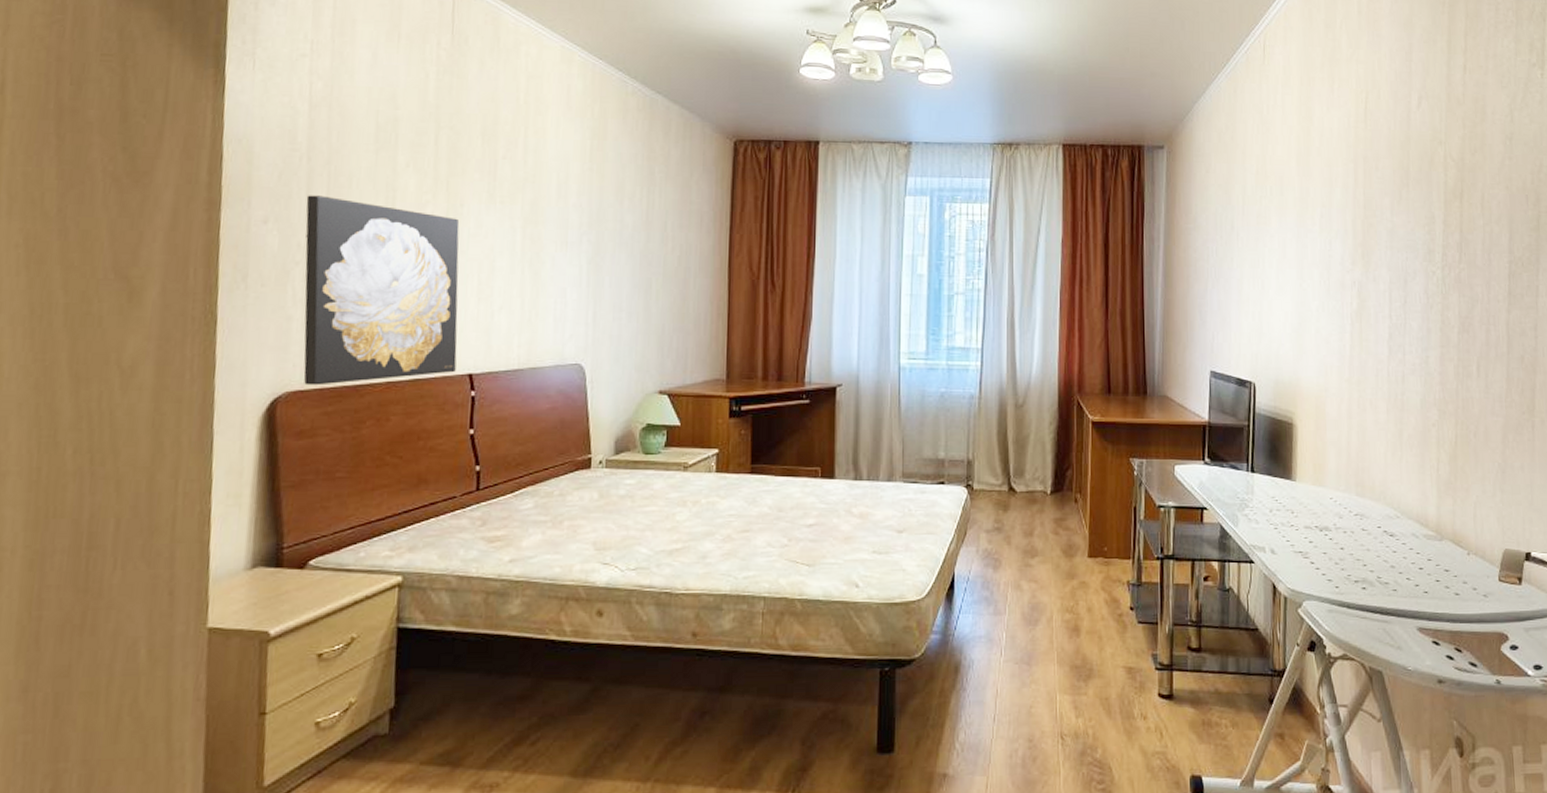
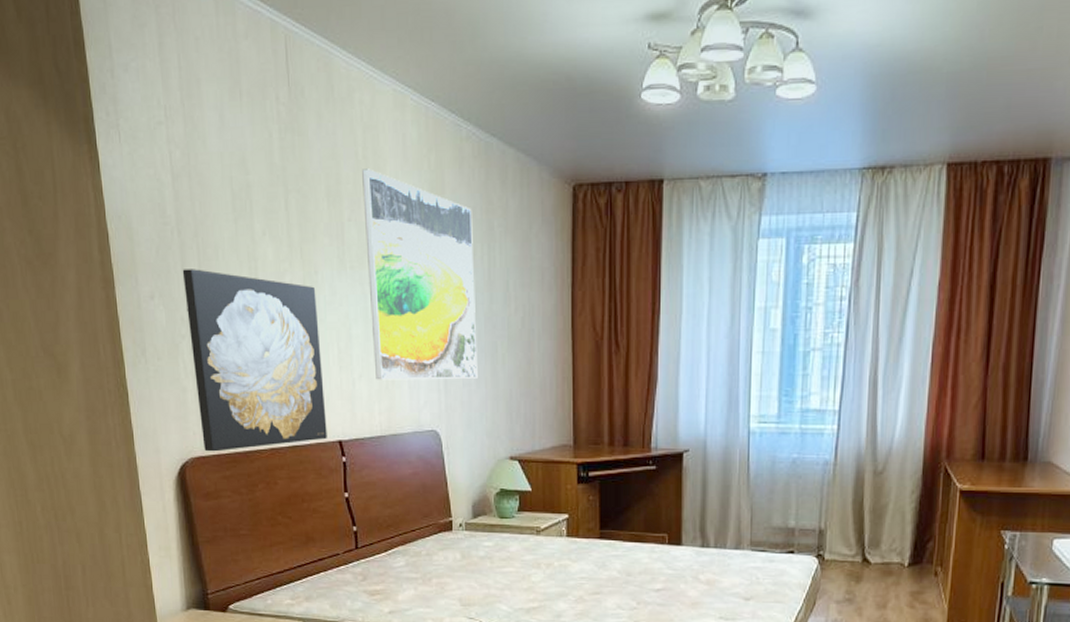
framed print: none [517,112,634,314] -> present [362,168,478,380]

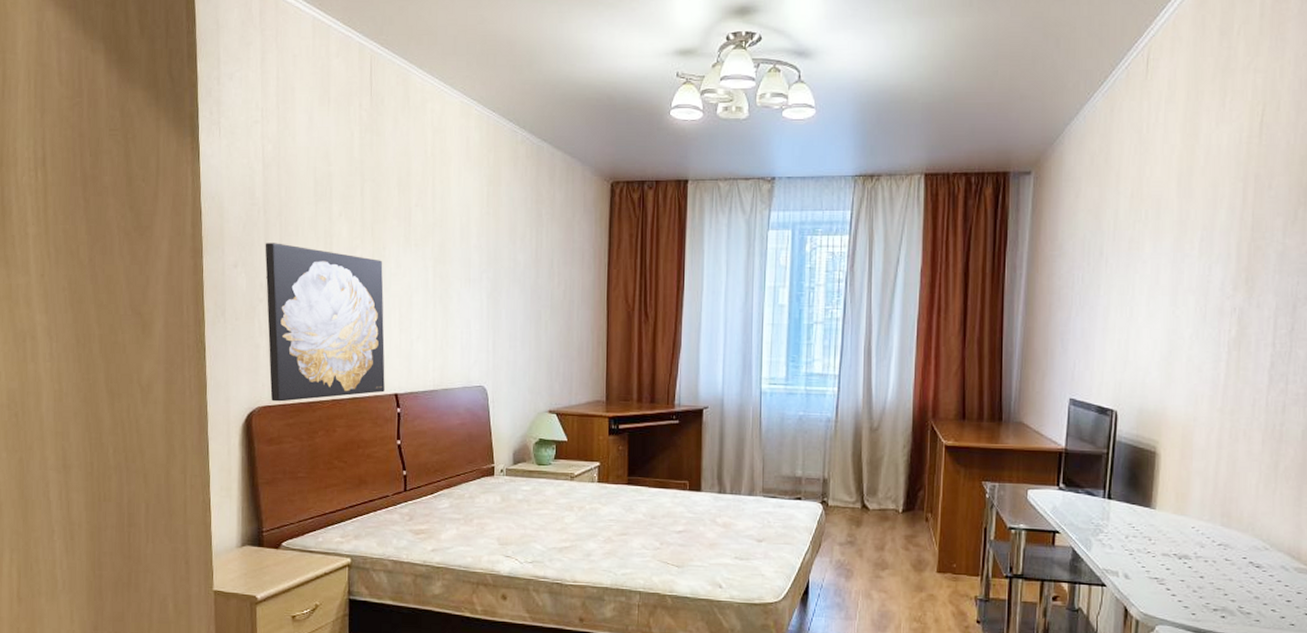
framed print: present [362,168,478,380] -> none [429,164,524,342]

